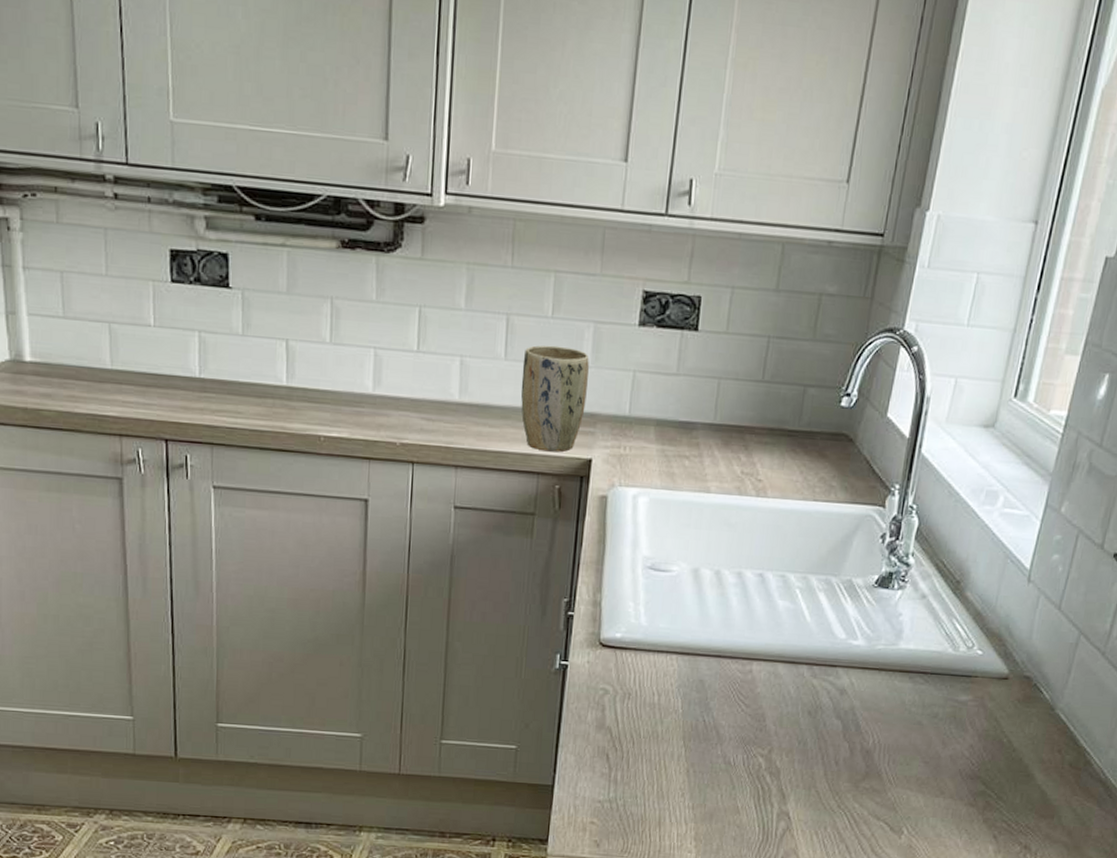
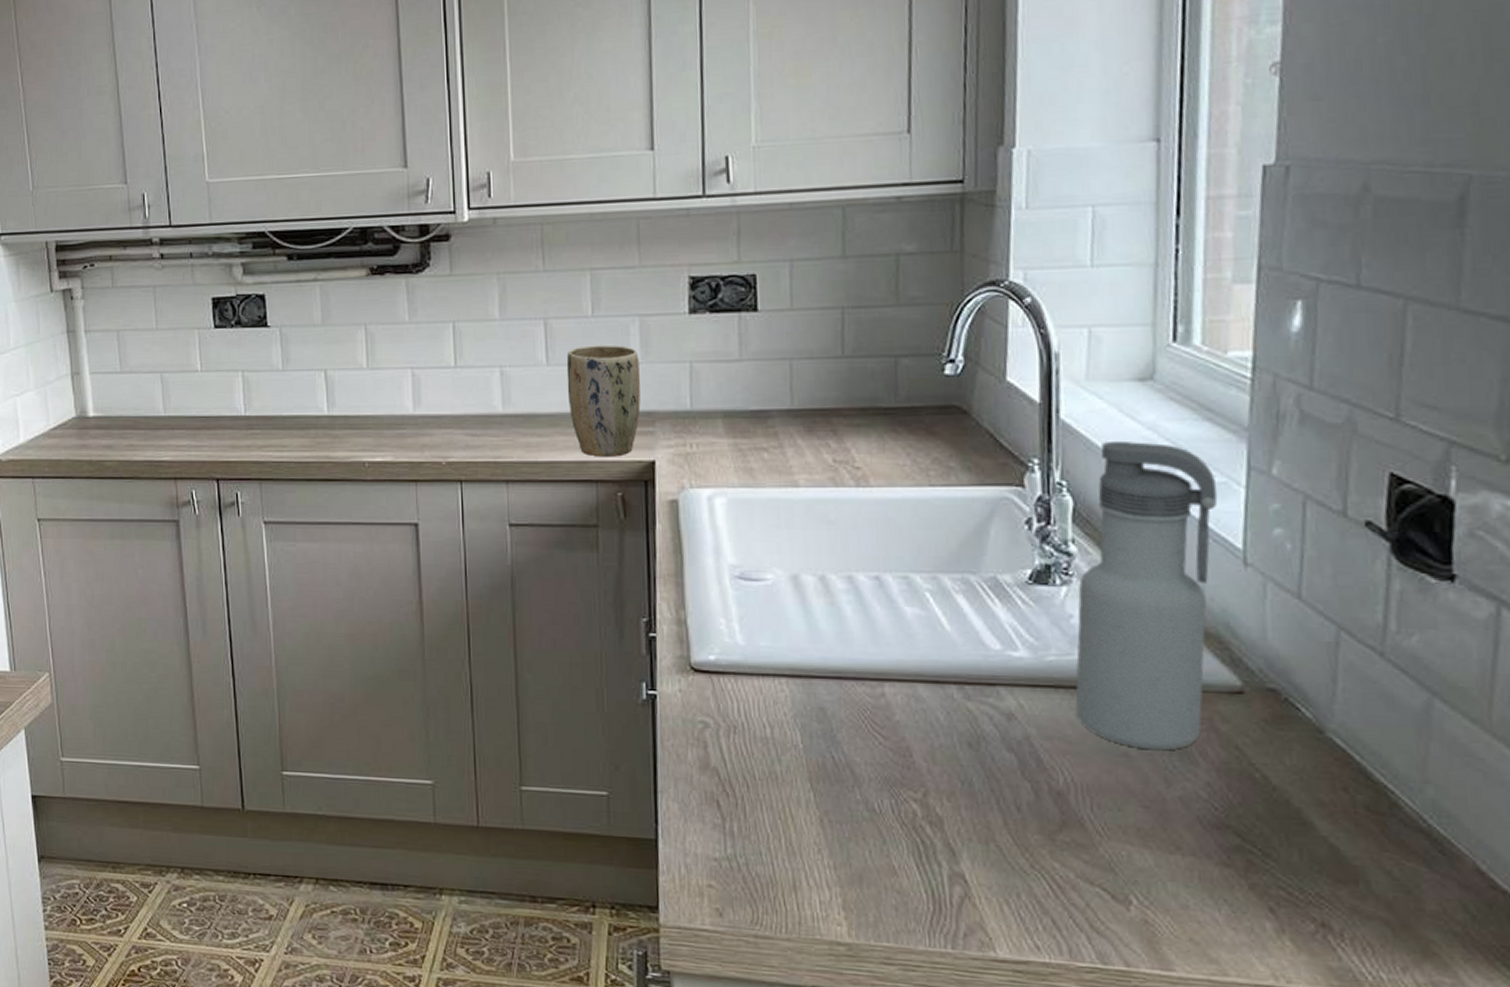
water bottle: none [890,475,1022,721] -> present [1075,440,1218,751]

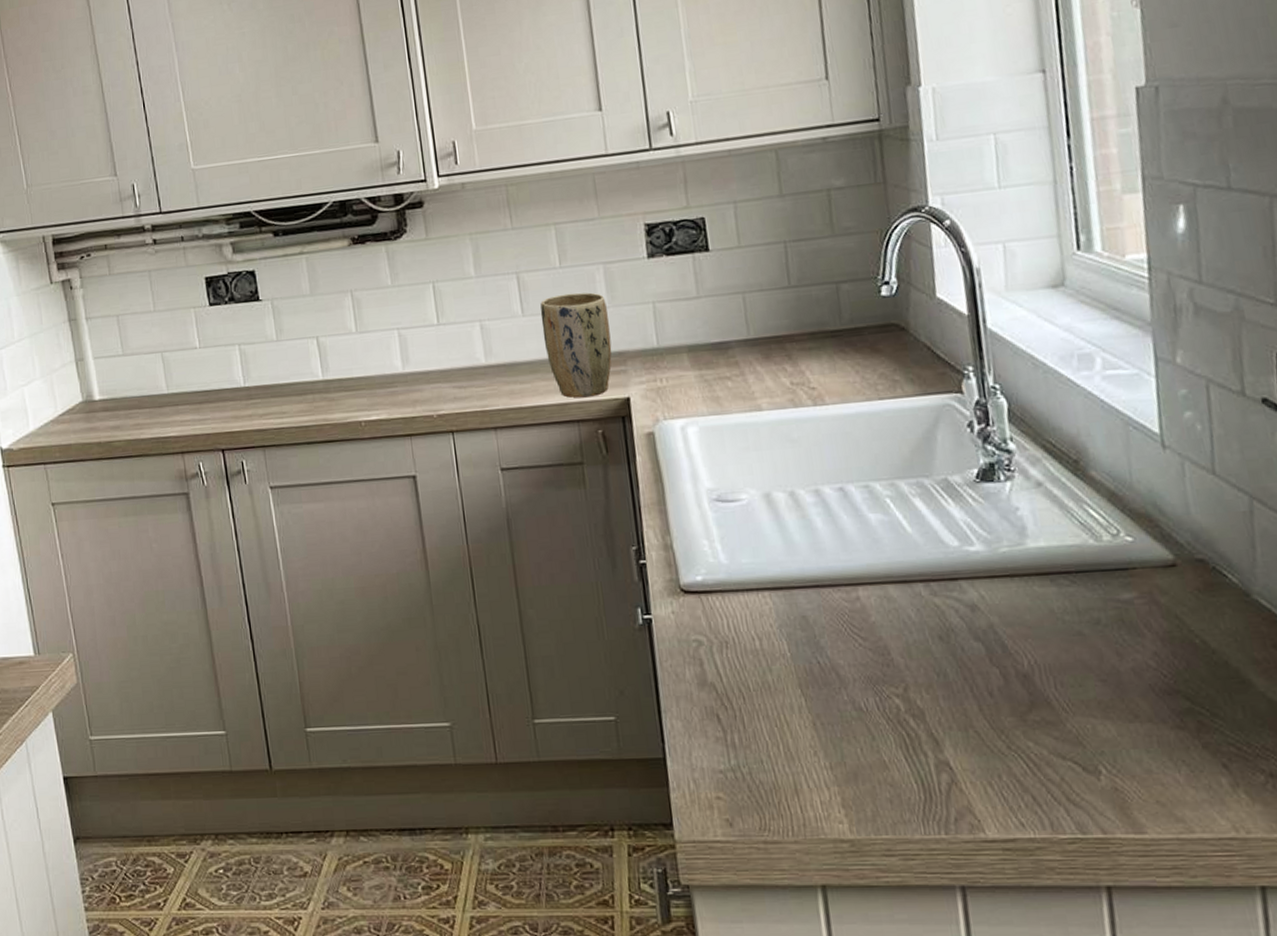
water bottle: present [1075,440,1218,751] -> none [1021,343,1144,627]

